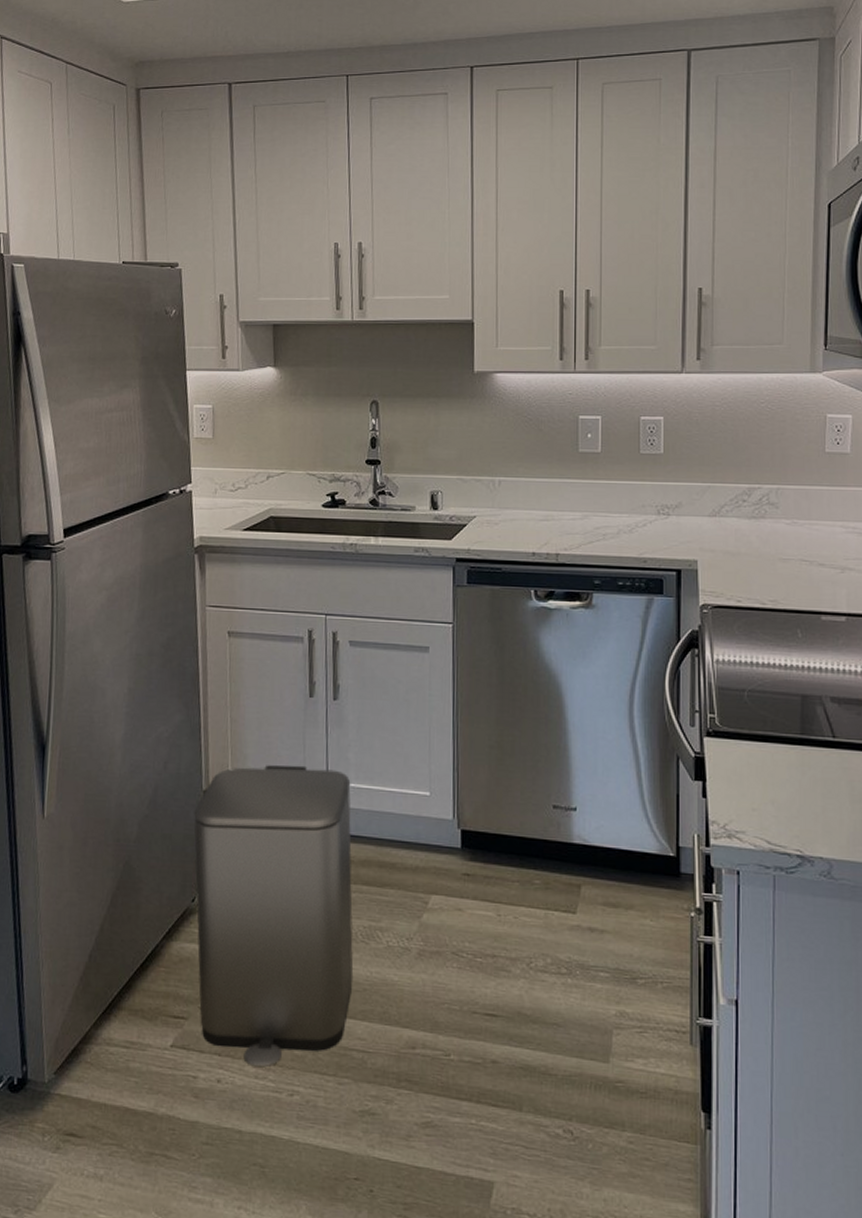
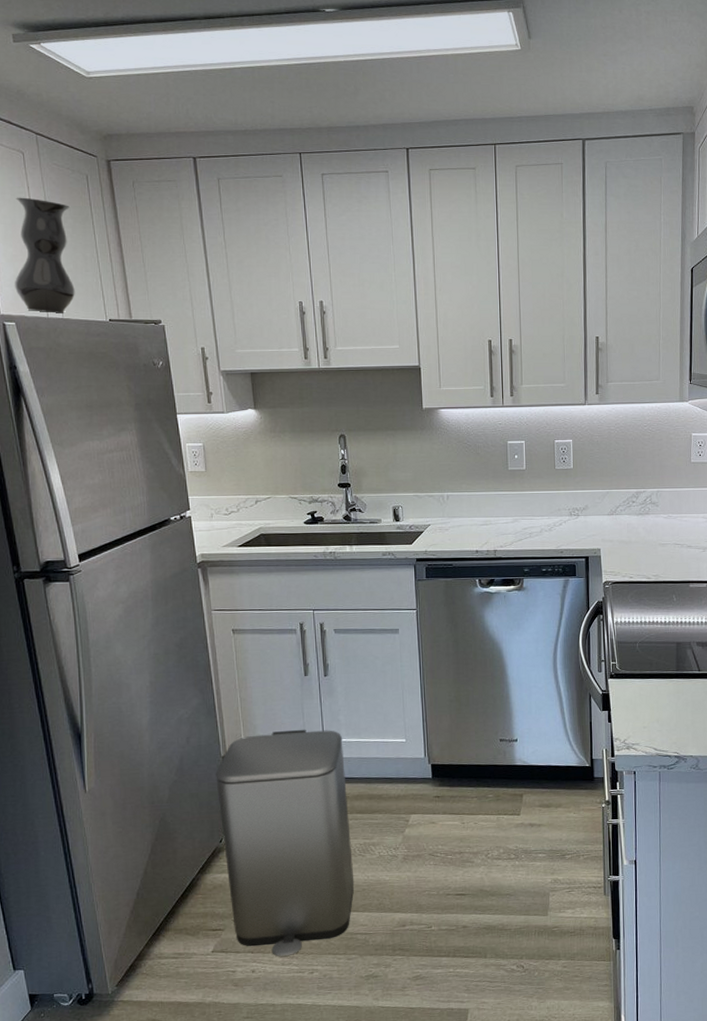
vase: none [27,130,93,255] -> present [14,197,75,313]

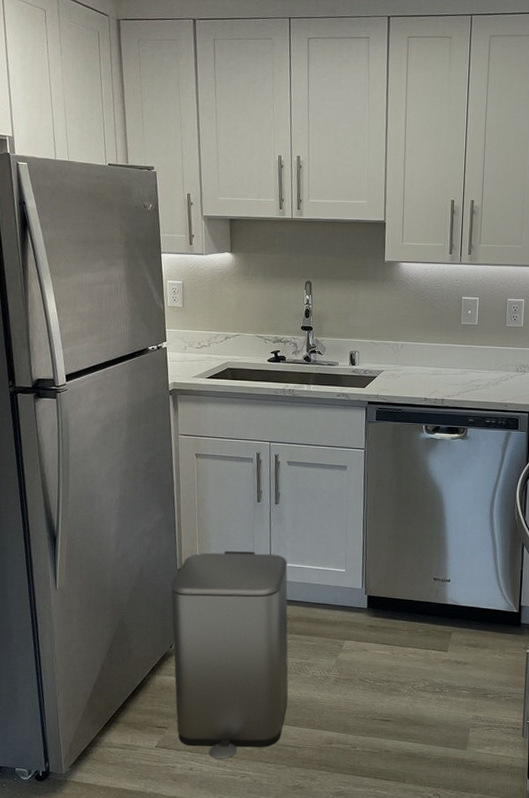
vase: present [14,197,75,313] -> none [28,50,82,157]

